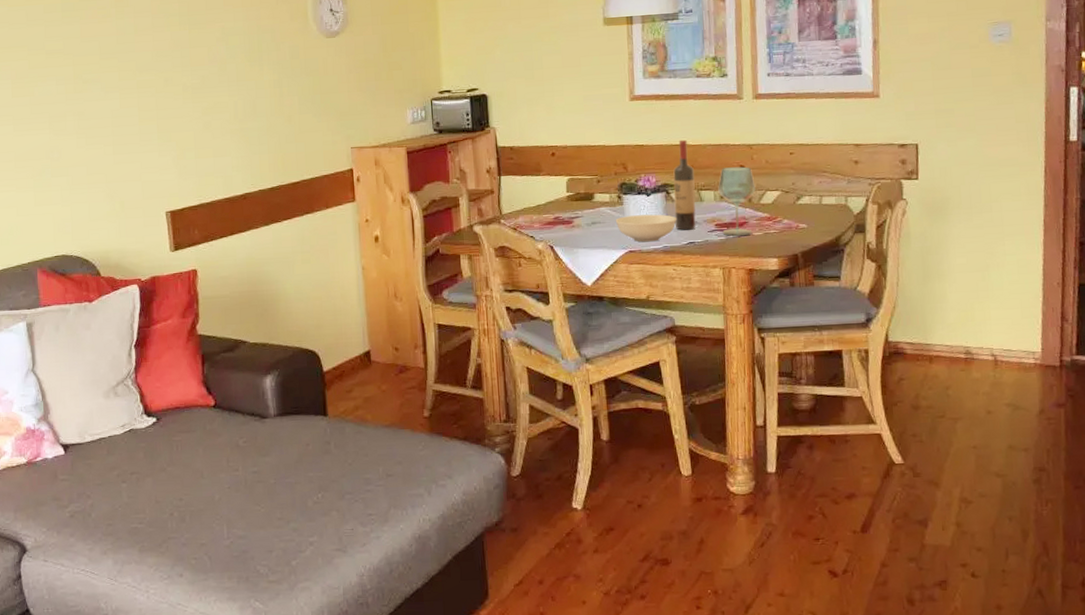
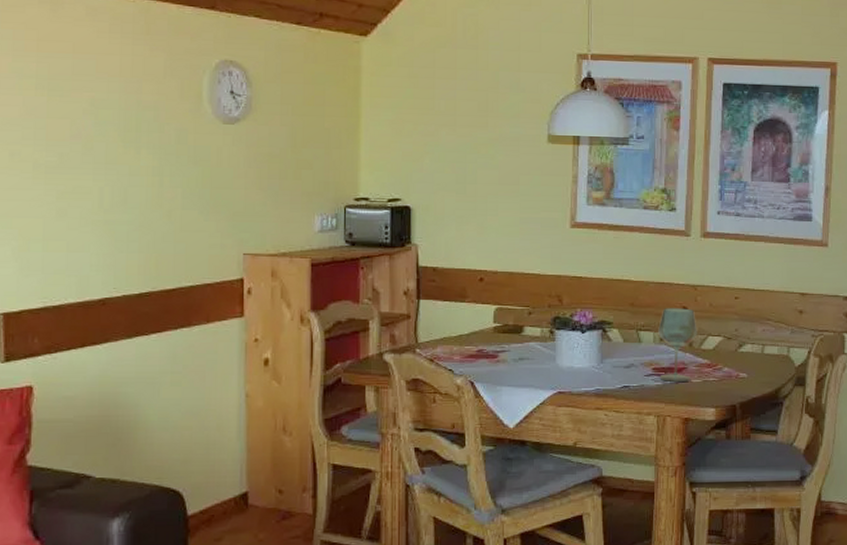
bowl: present [615,214,677,242] -> none [545,353,612,383]
wine bottle: present [673,139,696,230] -> none [609,274,635,373]

